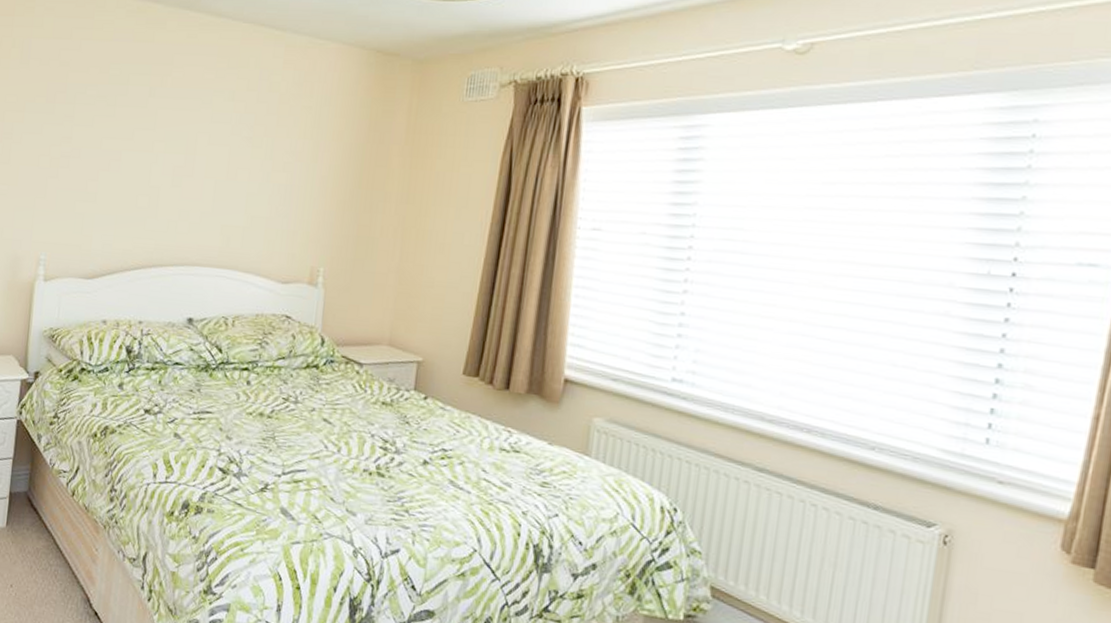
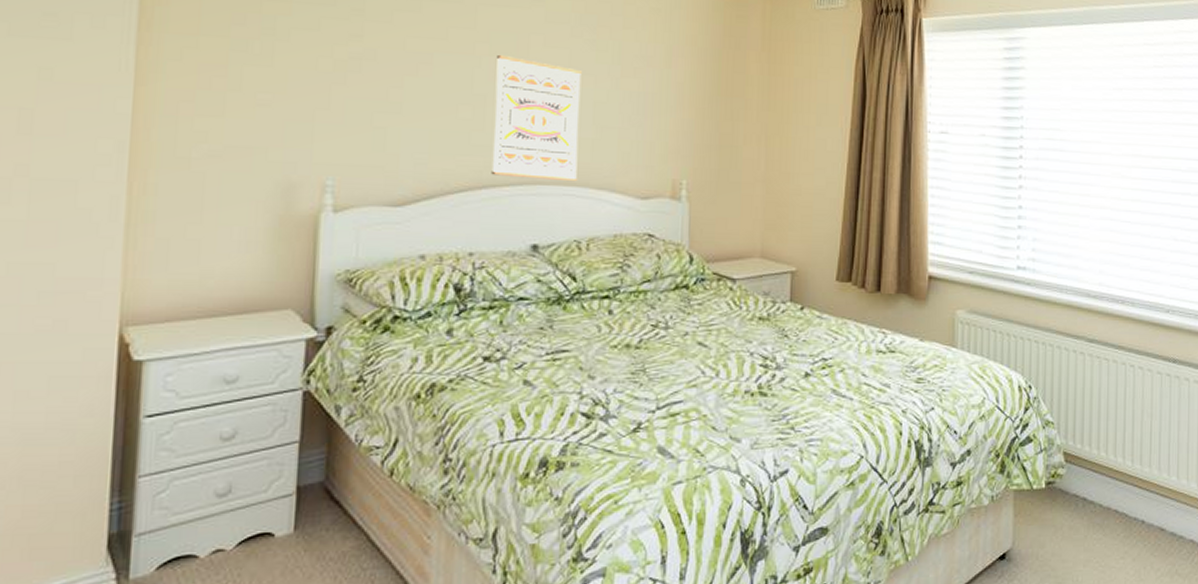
wall art: none [160,151,238,265] -> present [491,54,582,182]

